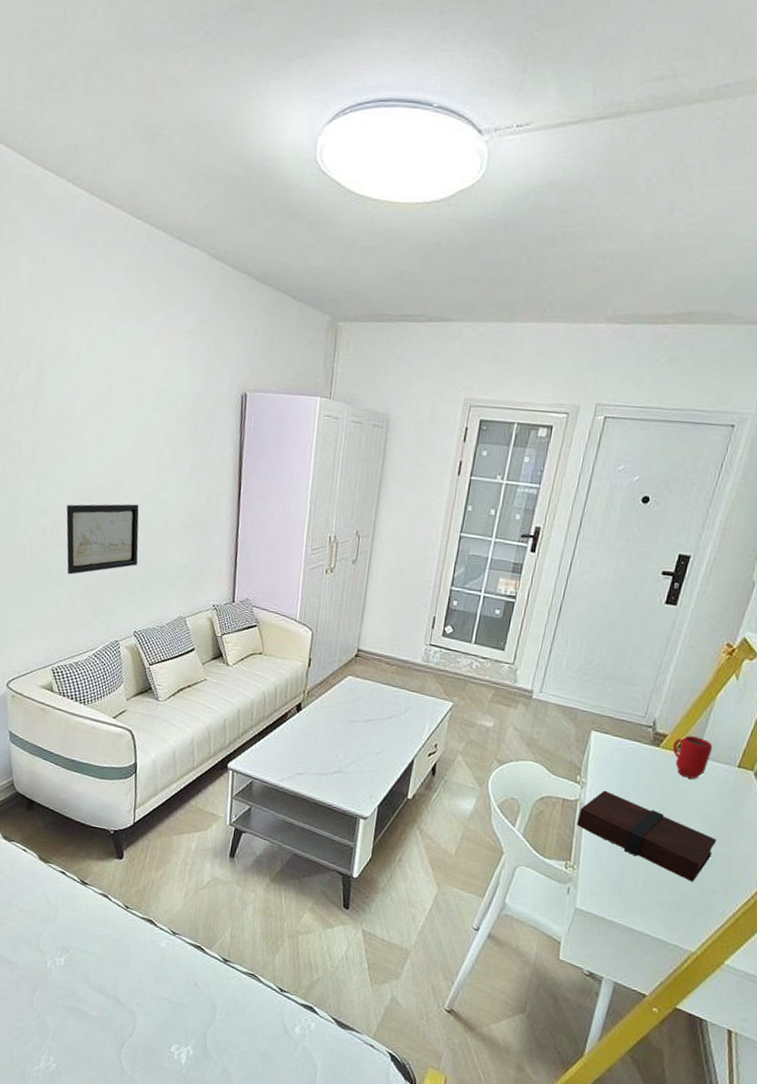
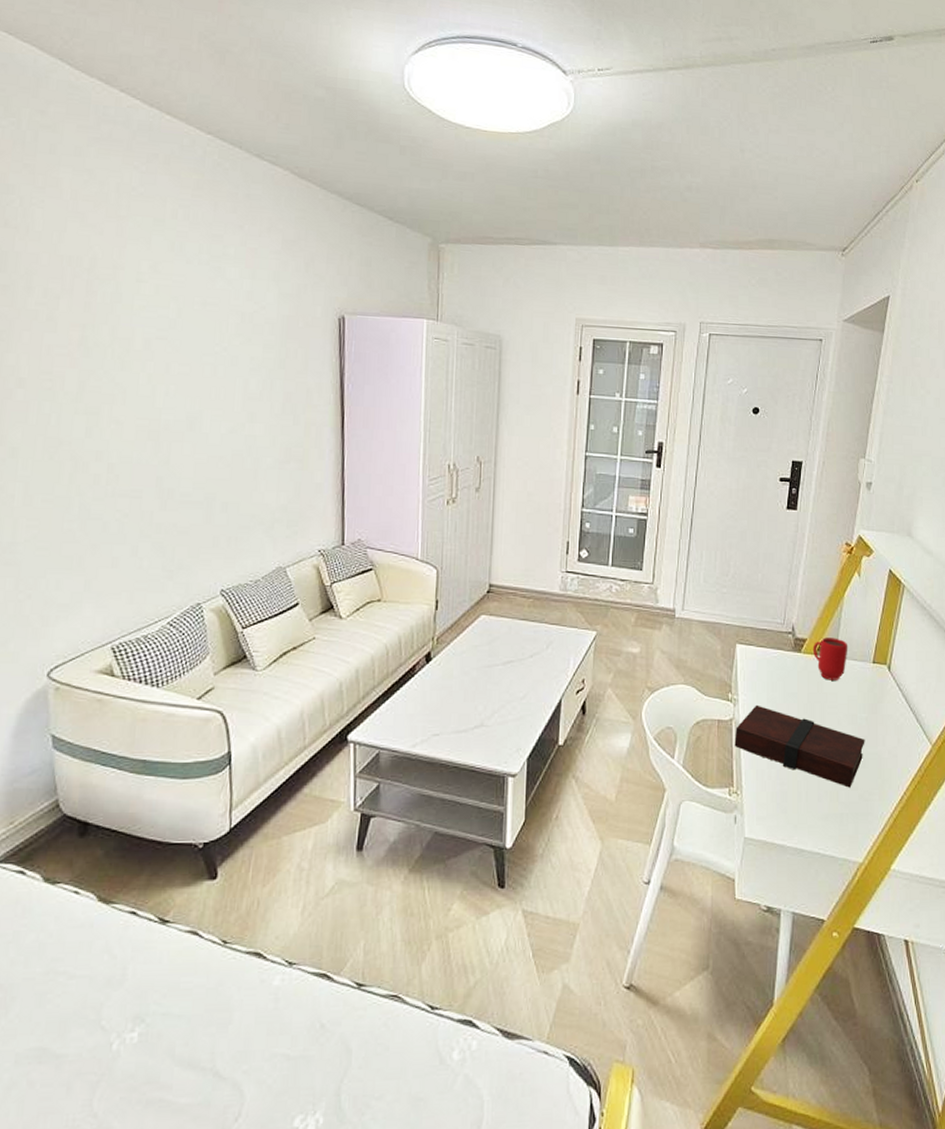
wall art: present [66,504,139,575] -> none [127,441,223,529]

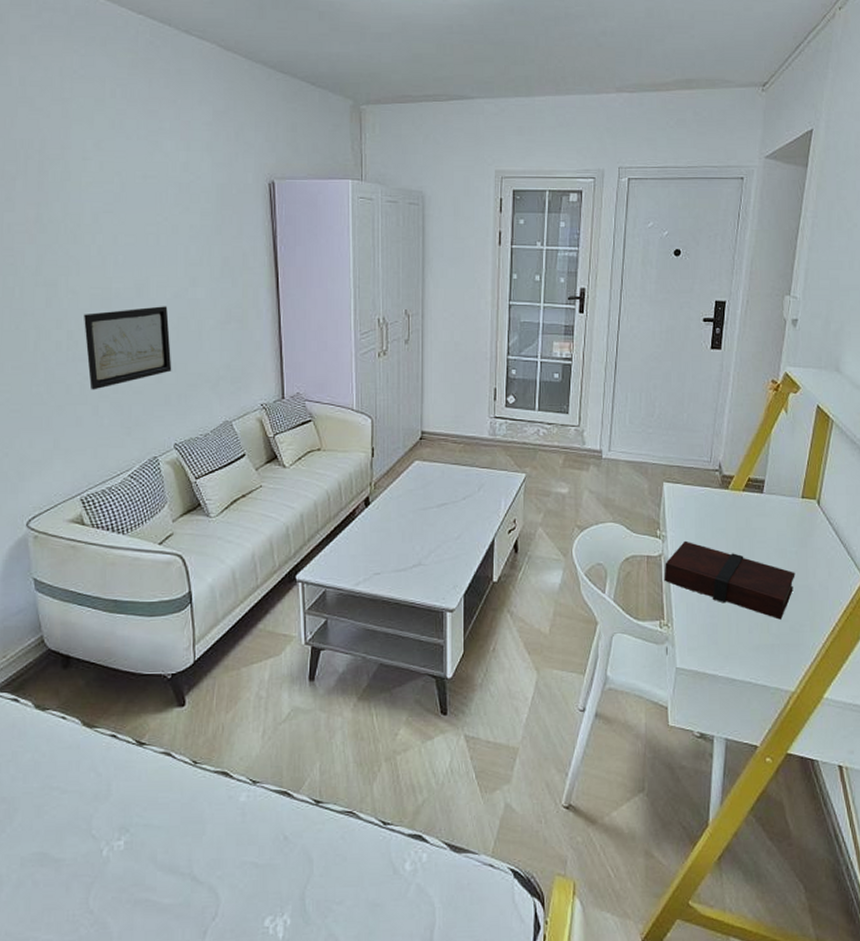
wall art: none [127,441,223,529] -> present [84,306,172,390]
mug: present [812,637,848,680] -> none [740,474,777,516]

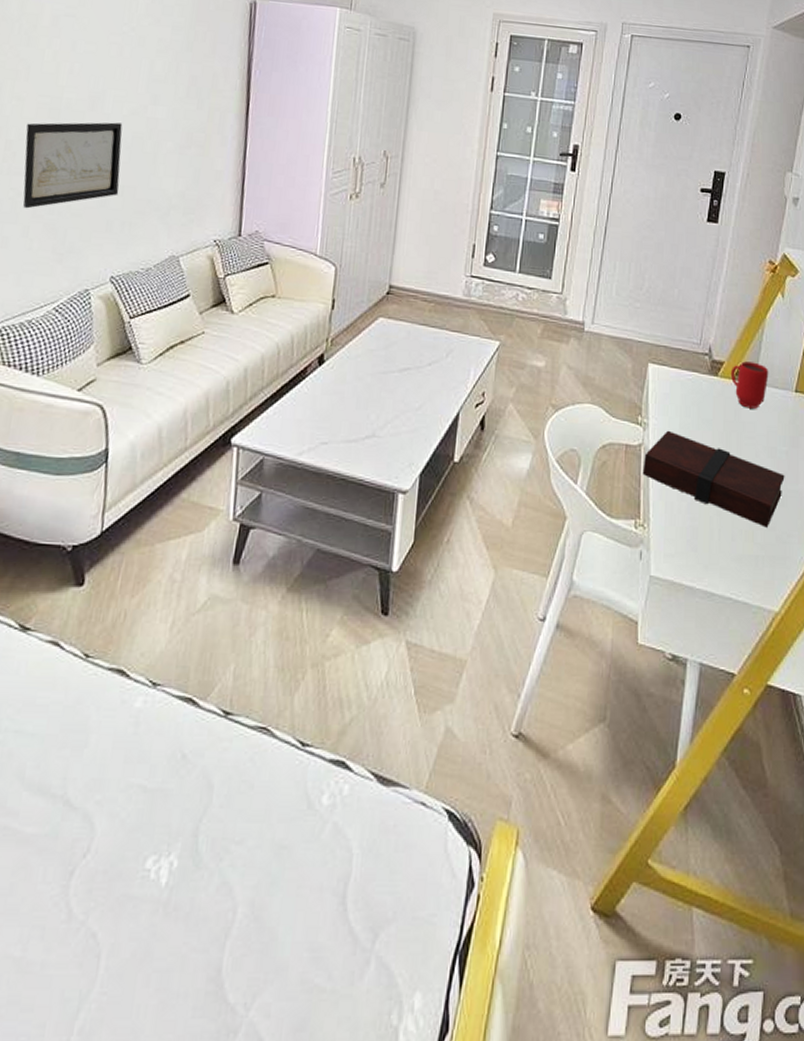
mug: none [740,474,777,516] -> present [730,361,769,409]

